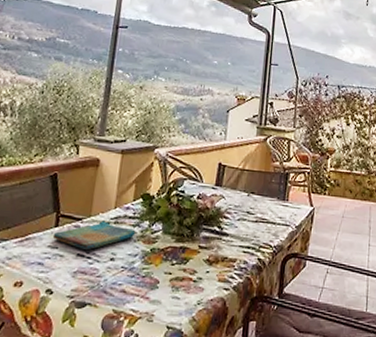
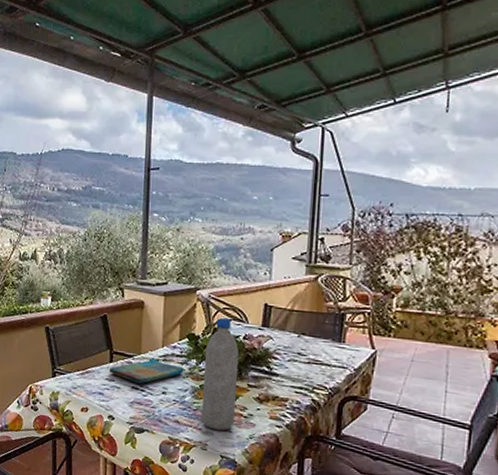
water bottle: none [149,176,192,299] -> present [201,317,239,431]

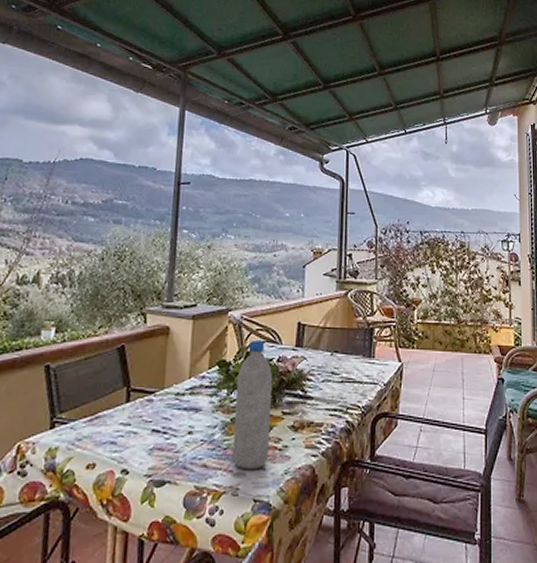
dish towel: present [108,358,184,384] -> none [124,392,214,426]

